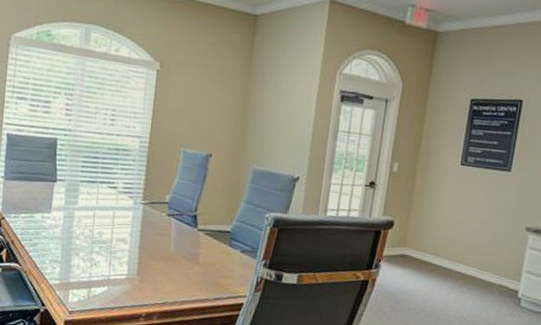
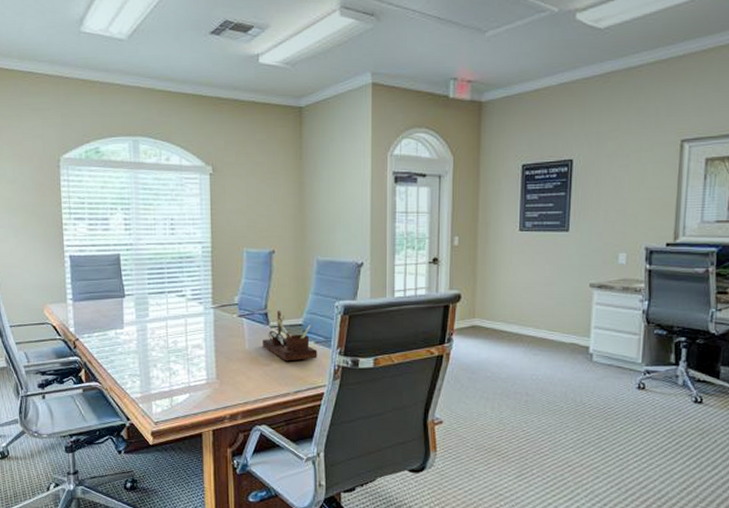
desk organizer: none [188,215,242,268] -> present [263,311,318,362]

